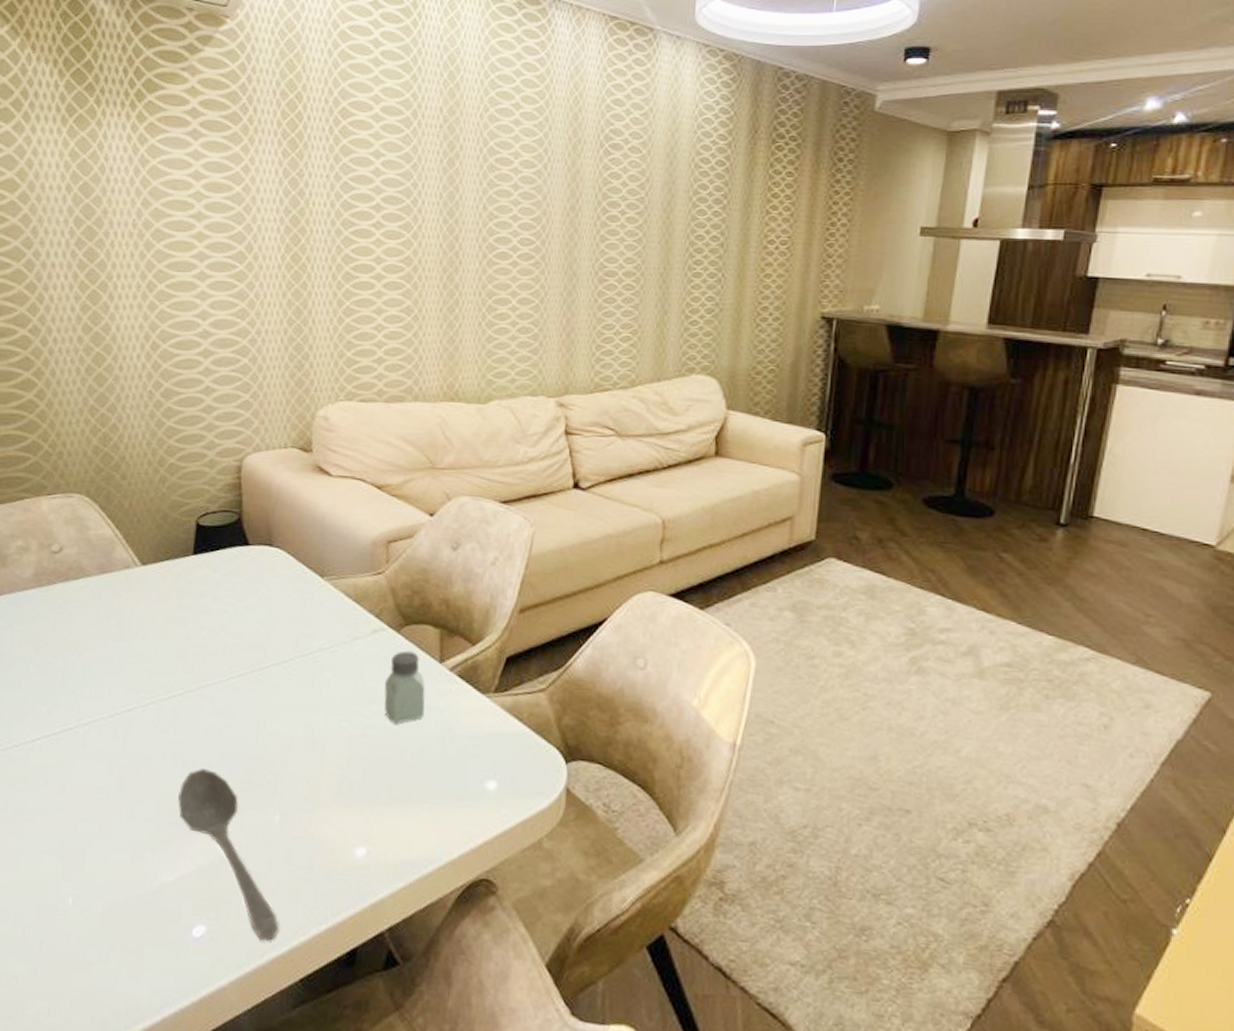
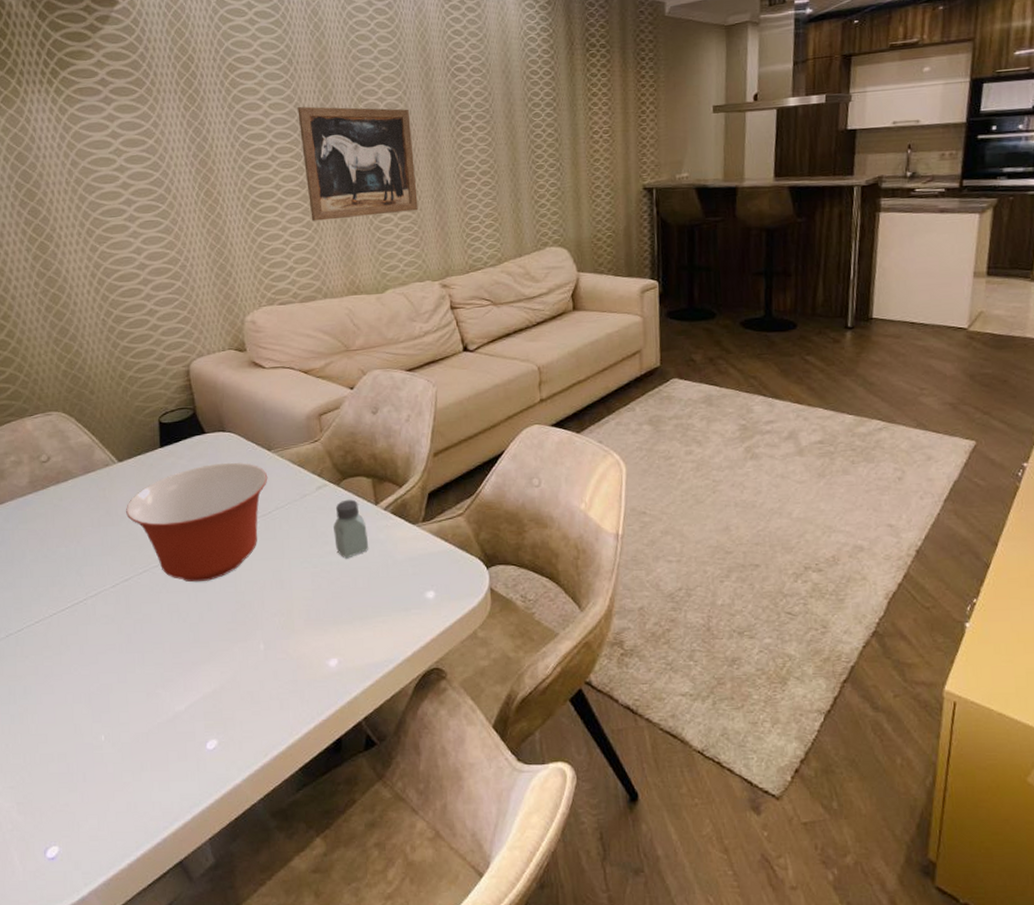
mixing bowl: none [141,583,316,727] -> present [126,462,268,583]
stirrer: present [178,767,280,941] -> none [178,616,278,743]
wall art: none [412,169,548,310] -> present [297,106,418,221]

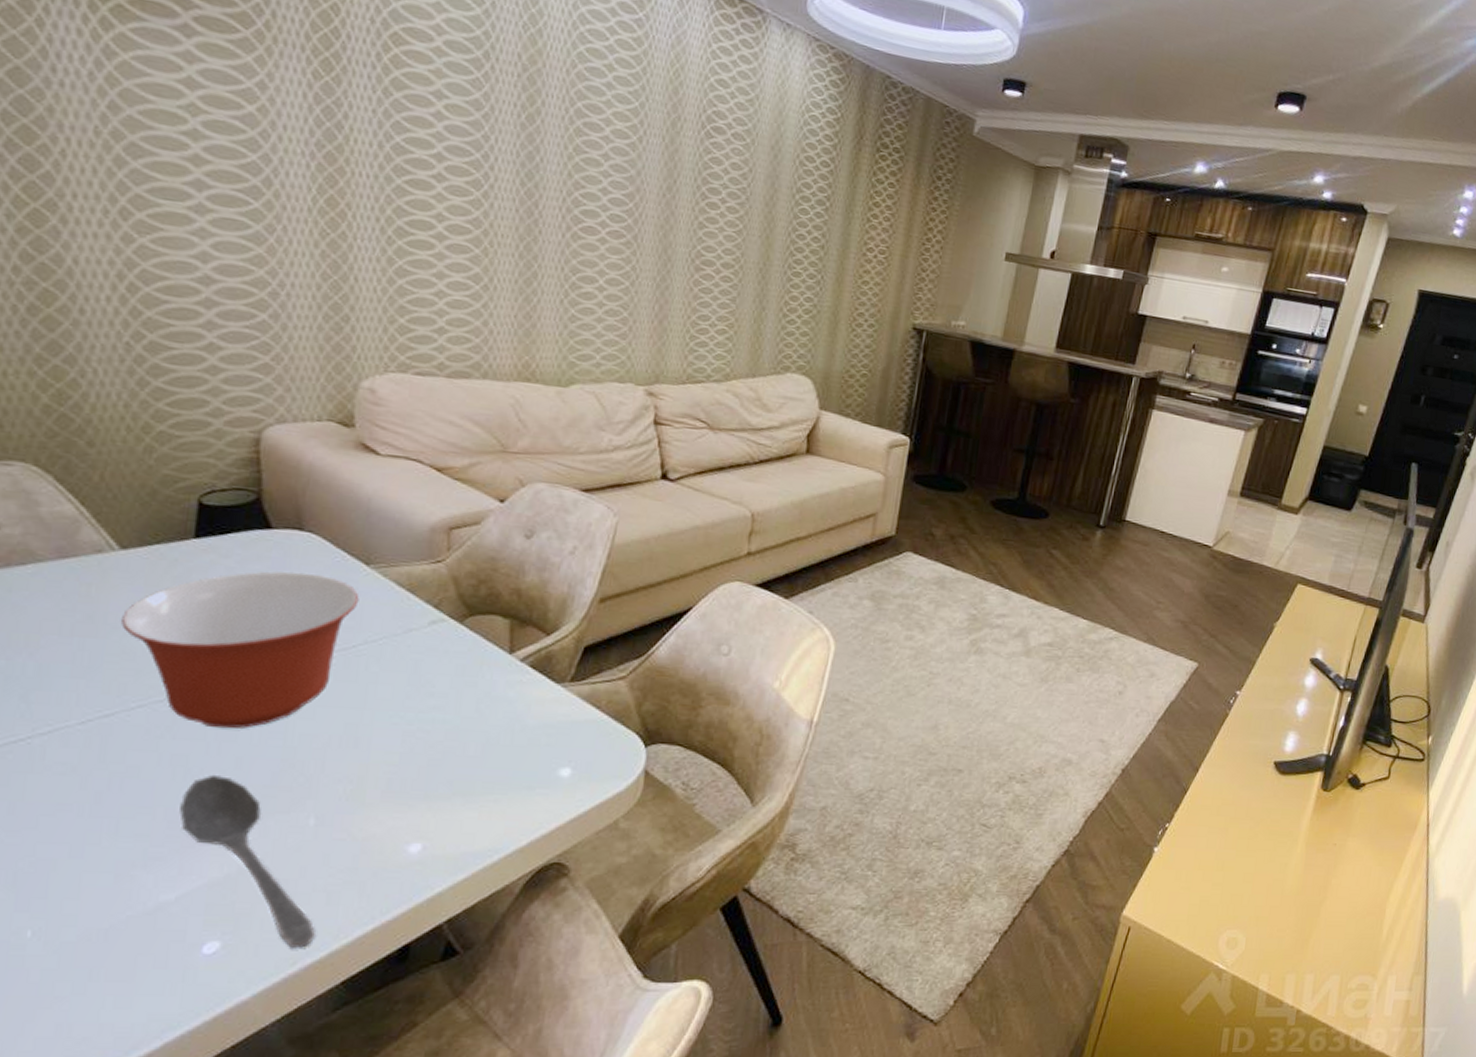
stirrer: none [178,616,278,743] -> present [179,774,317,948]
wall art: present [297,106,418,221] -> none [481,119,643,293]
saltshaker: present [333,499,369,559] -> none [443,642,493,718]

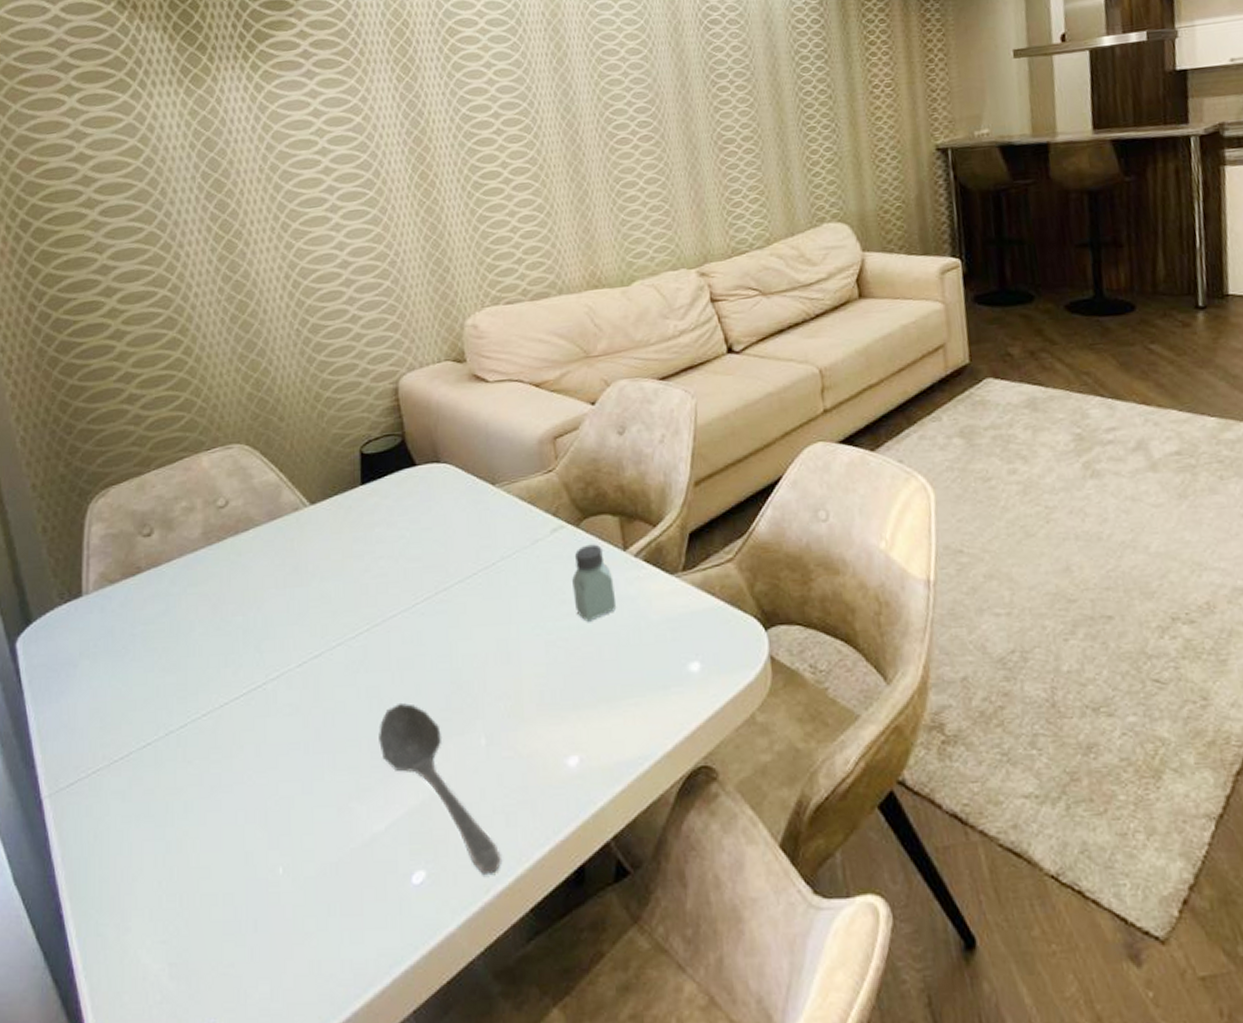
mixing bowl: present [121,571,359,729] -> none [318,500,492,658]
saltshaker: none [443,642,493,718] -> present [572,544,617,622]

